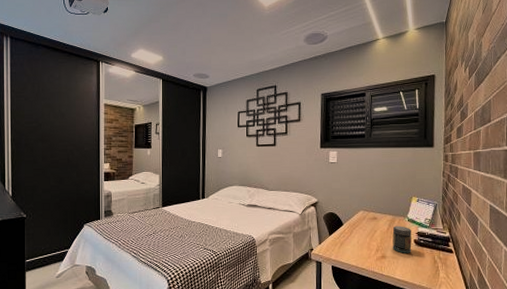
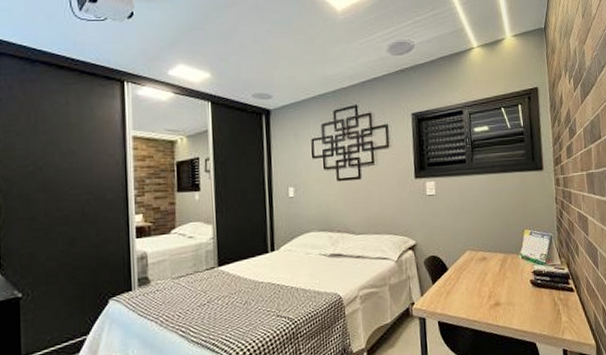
jar: present [392,226,412,253] -> none [505,265,528,298]

